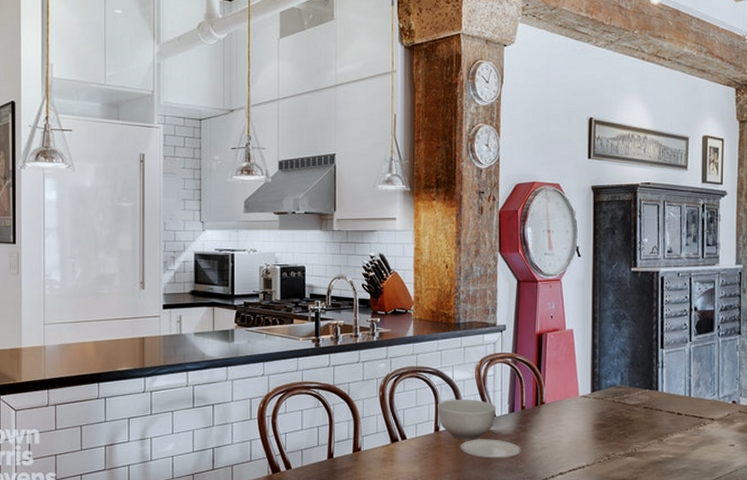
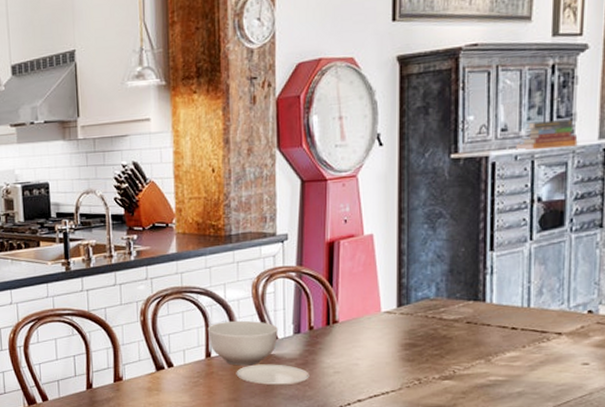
books: none [678,247,722,270] -> present [516,119,578,151]

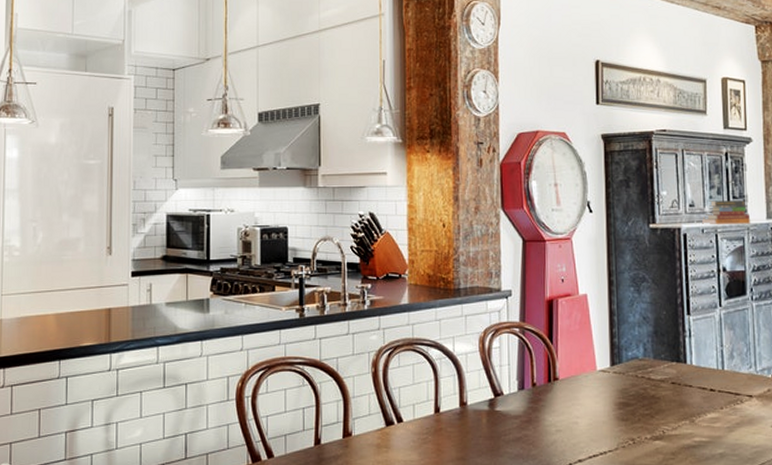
bowl: present [207,320,278,366] -> none [436,375,503,422]
plate: present [236,364,310,386] -> none [464,421,533,444]

